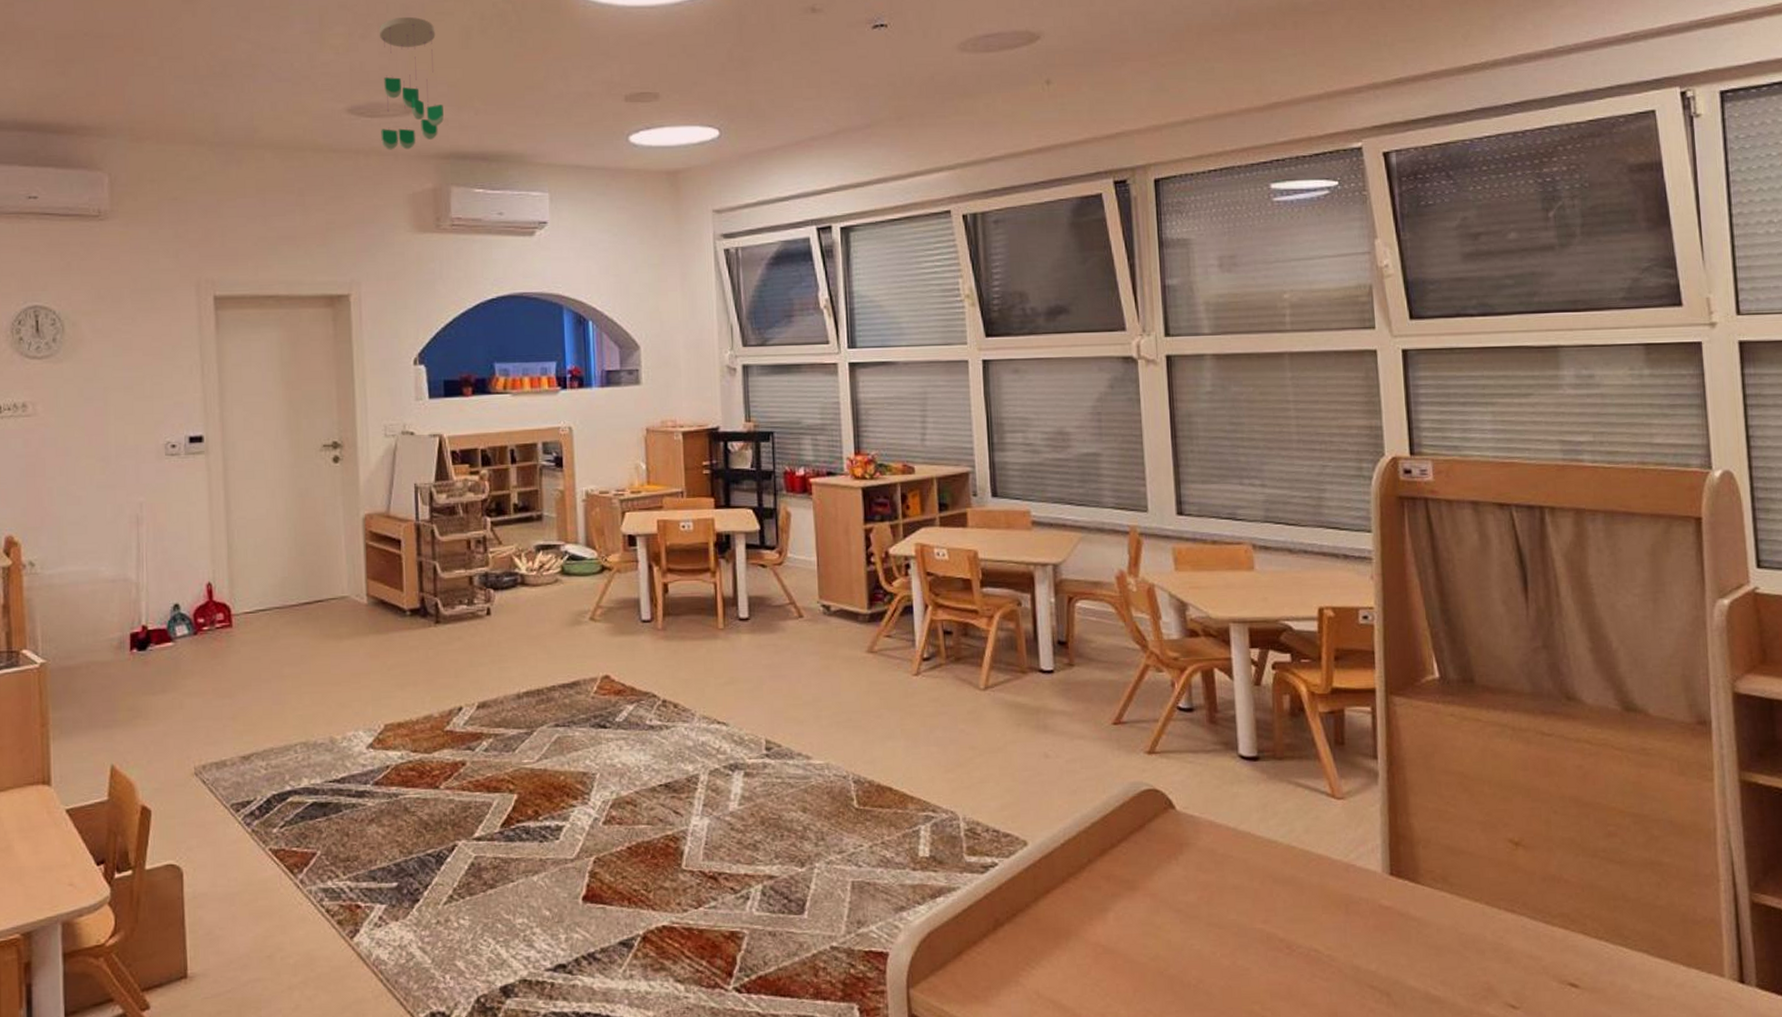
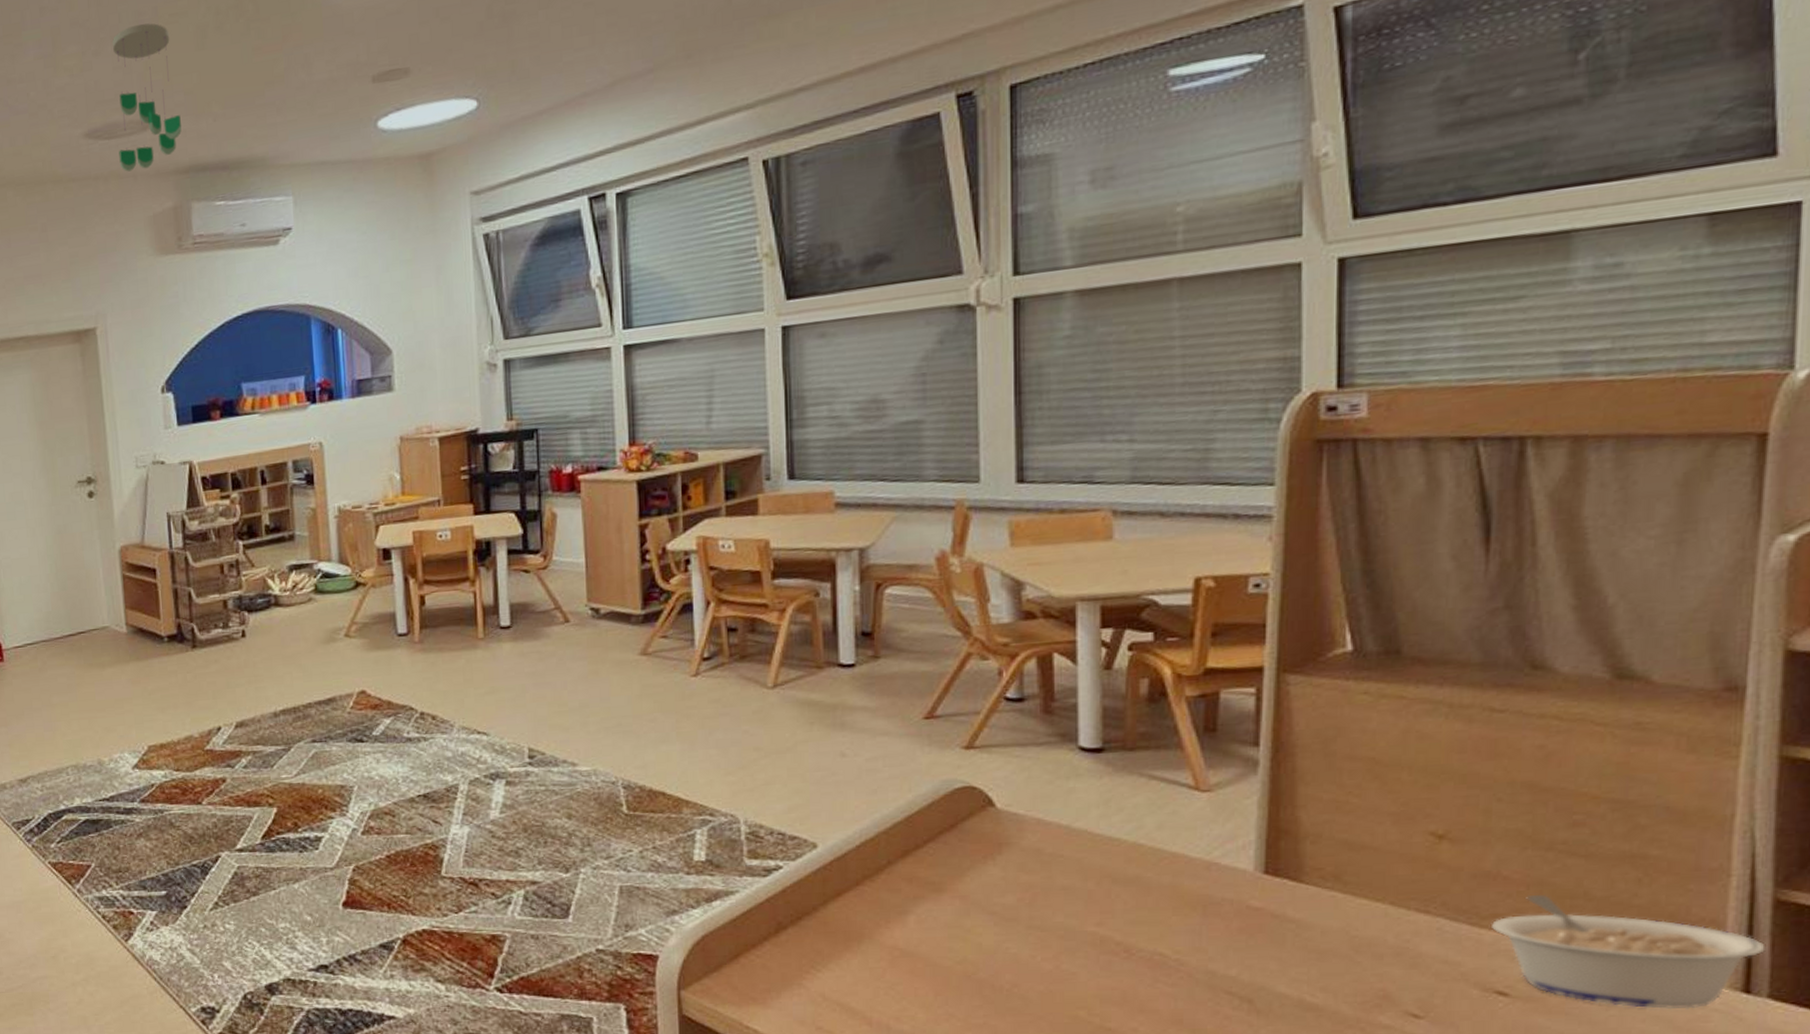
legume: none [1560,896,1750,999] -> present [1492,895,1766,1010]

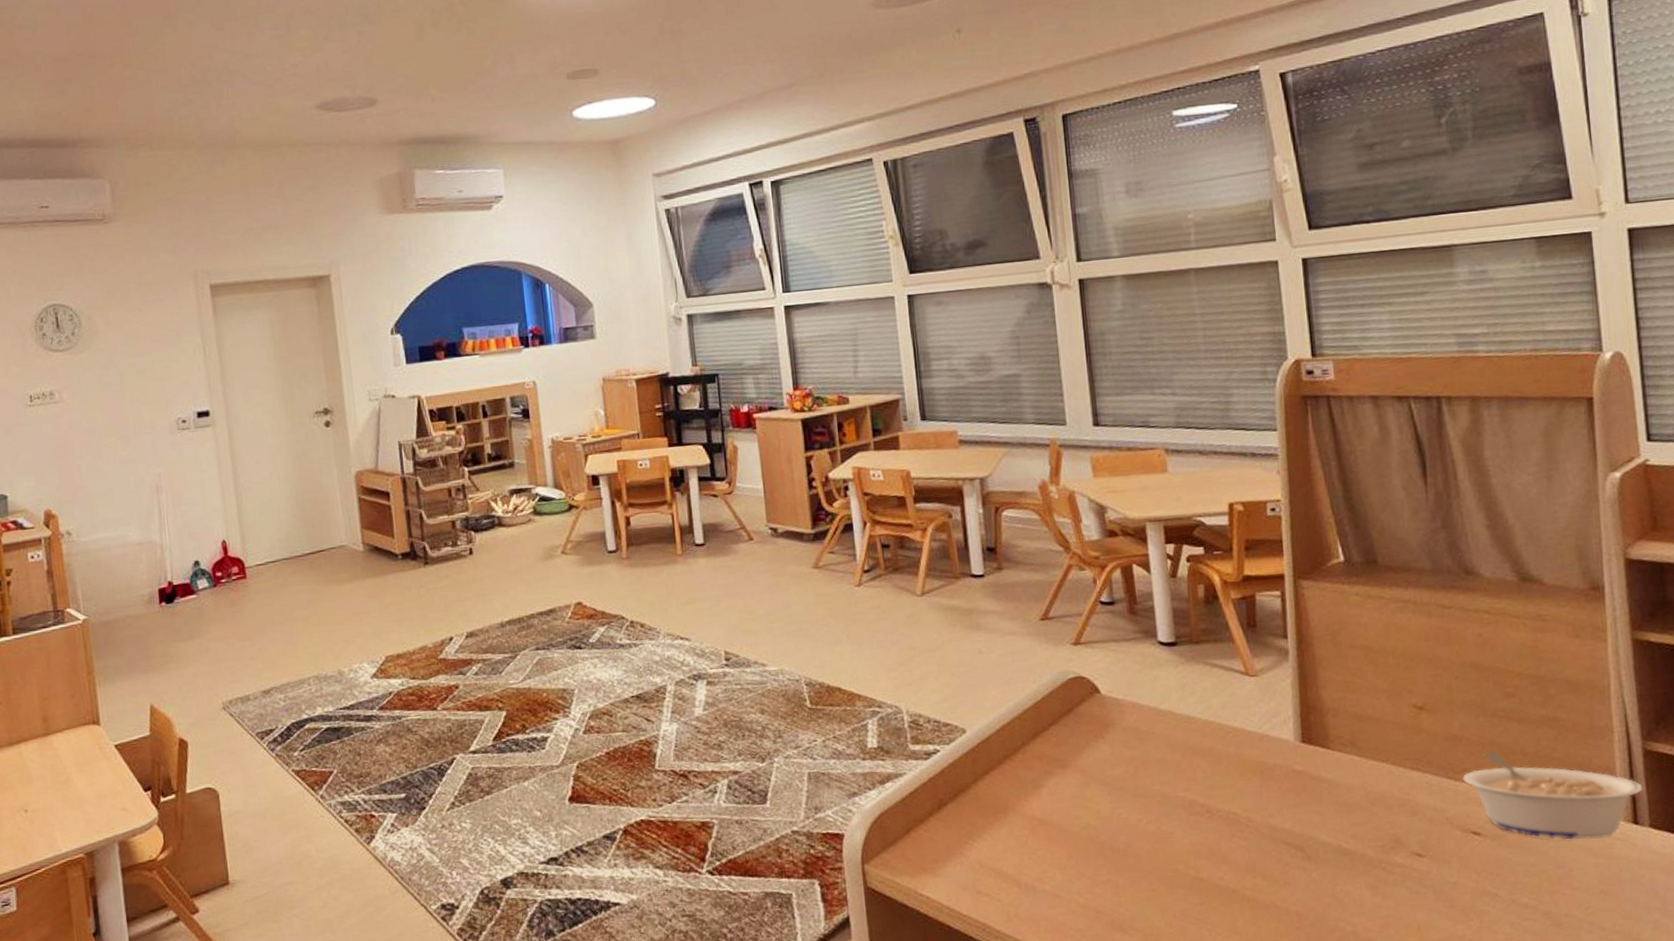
ceiling mobile: present [112,23,182,172] -> none [340,16,404,141]

